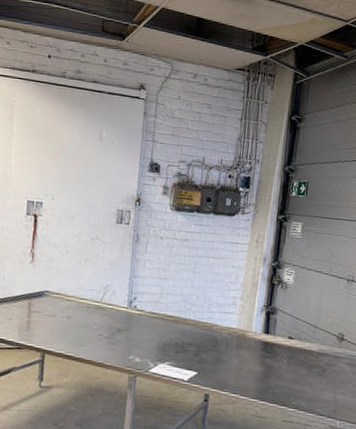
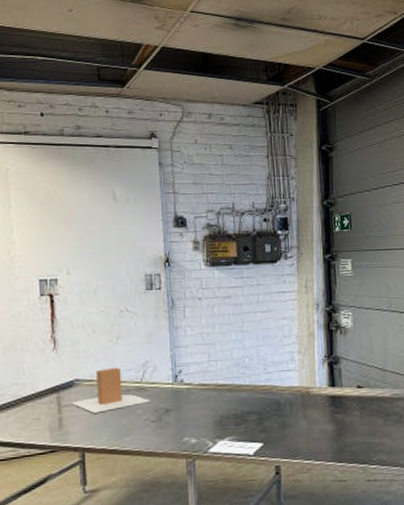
cardboard box: none [39,285,106,323] -> present [70,367,150,413]

